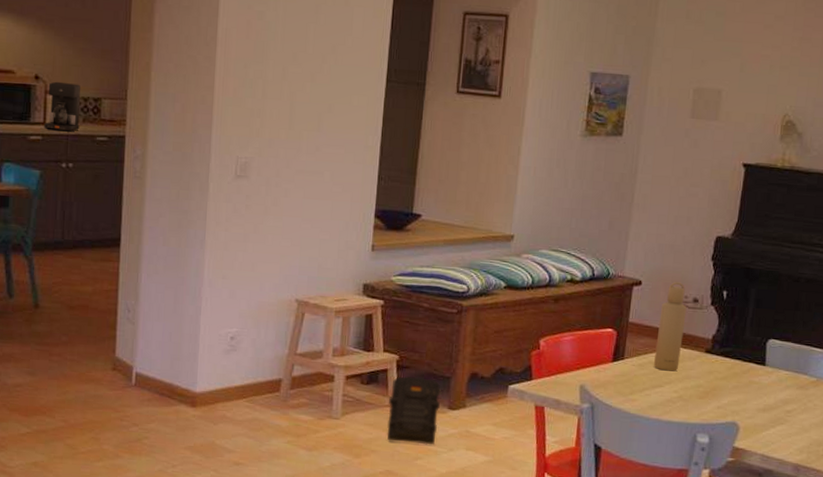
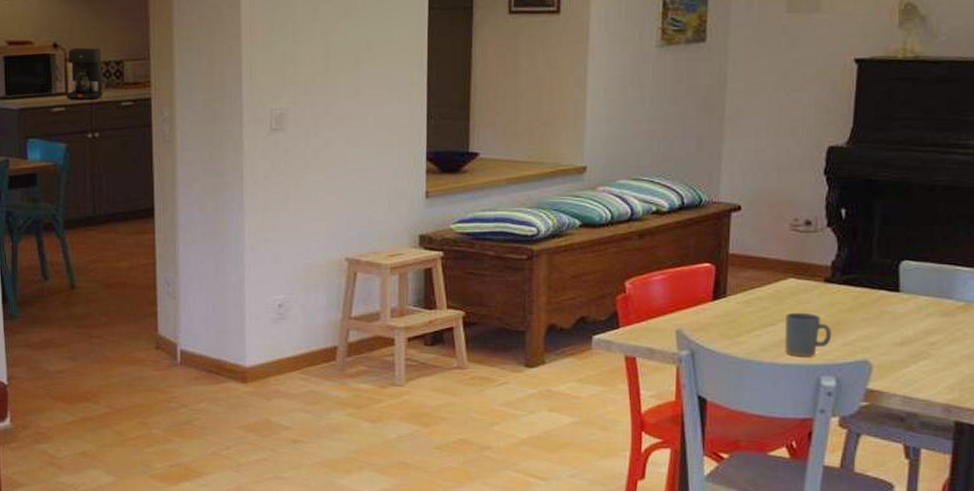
backpack: present [387,376,442,445] -> none [457,334,516,408]
bottle: present [653,282,687,371] -> none [761,203,798,307]
mug: none [669,377,709,416] -> present [785,312,832,357]

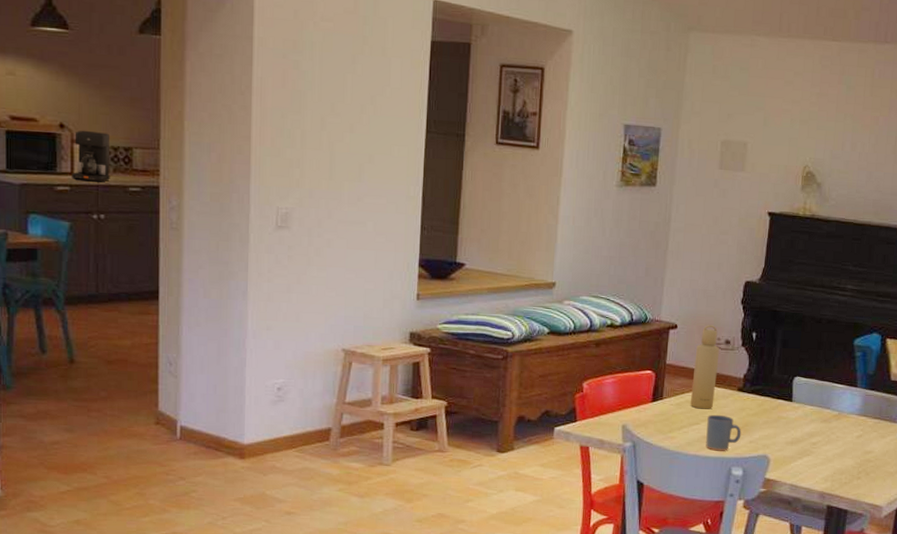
bottle: none [761,203,798,307] -> present [690,325,720,409]

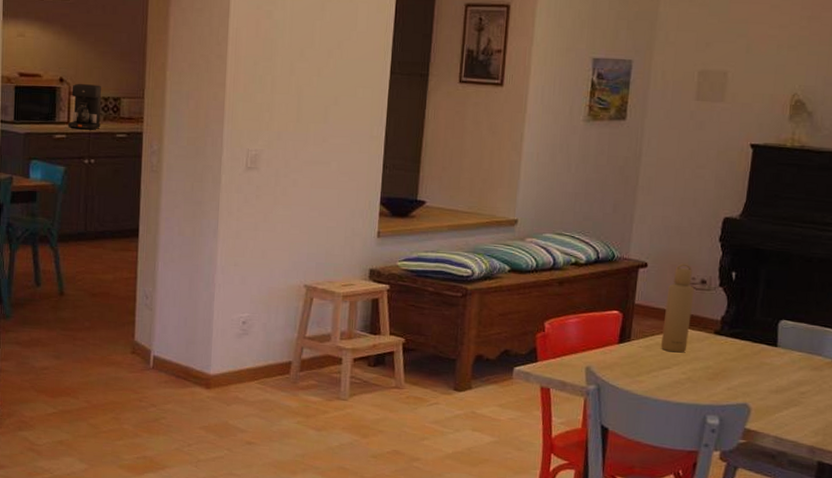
mug: present [706,414,742,451] -> none [677,358,719,398]

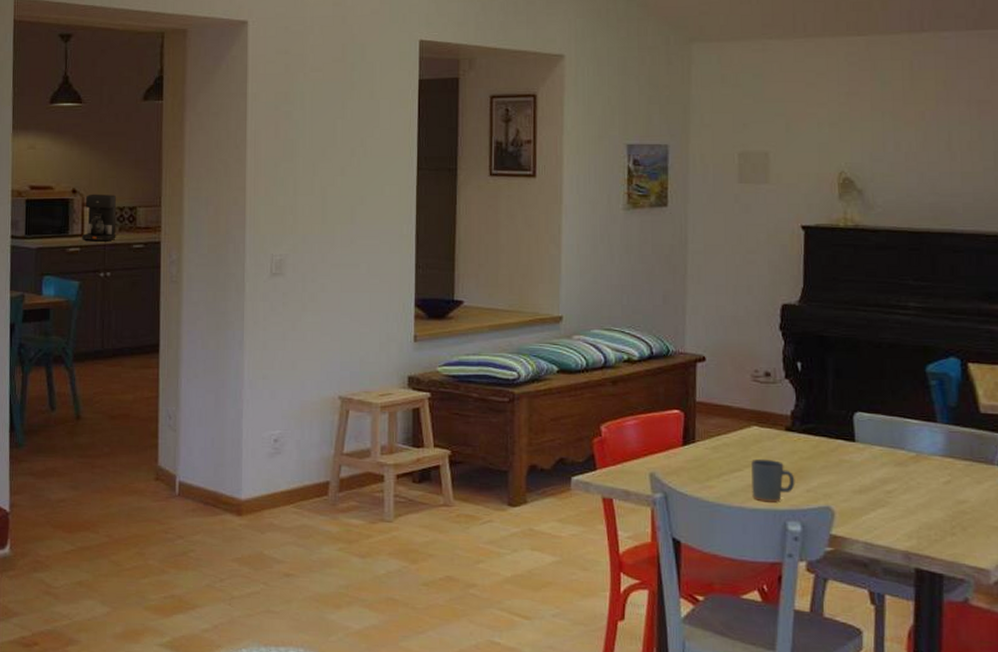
bottle: present [660,263,695,353] -> none [728,355,759,453]
mug: none [677,358,719,398] -> present [751,458,795,502]

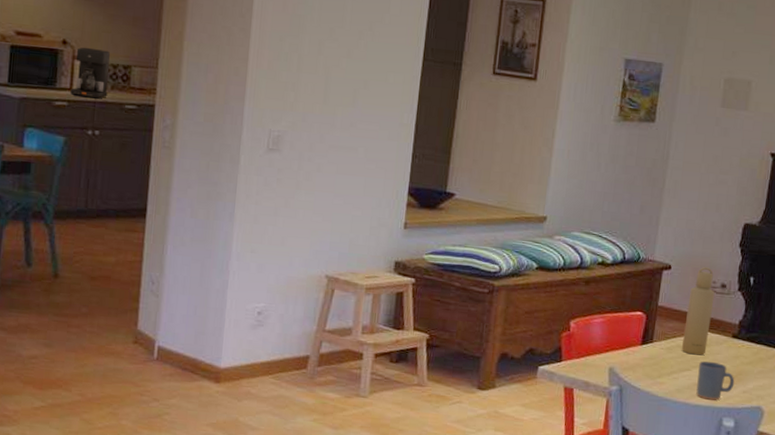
bottle: none [728,355,759,453] -> present [681,267,715,355]

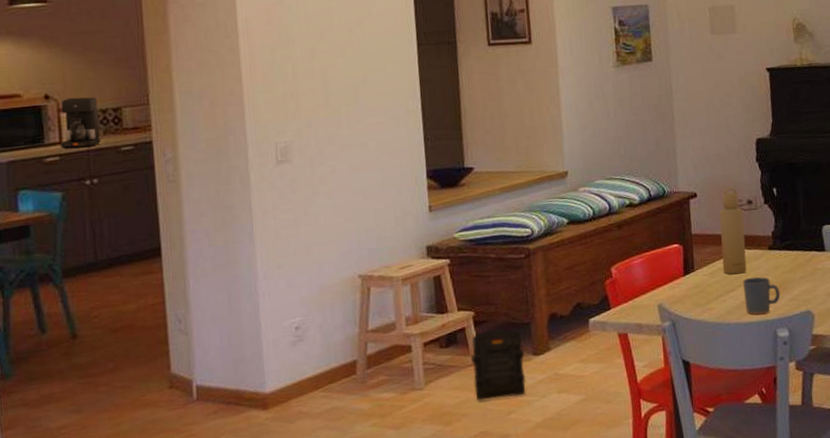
backpack: none [415,355,471,425] -> present [471,328,526,400]

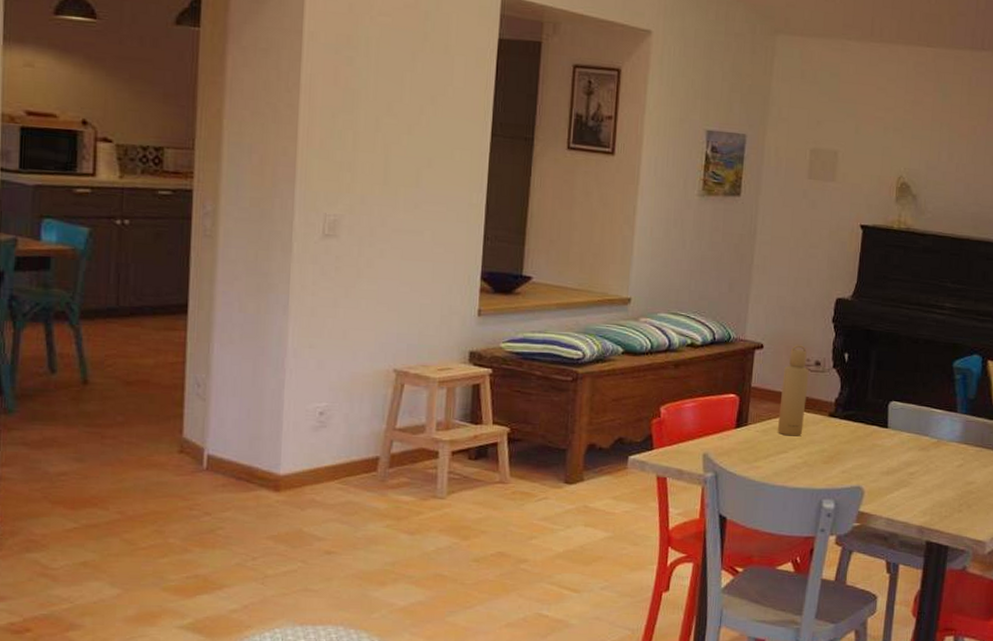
coffee maker: present [60,97,101,148] -> none [94,127,138,185]
backpack: present [471,328,526,400] -> none [498,450,557,523]
mug: present [743,277,781,315] -> none [794,442,833,482]

